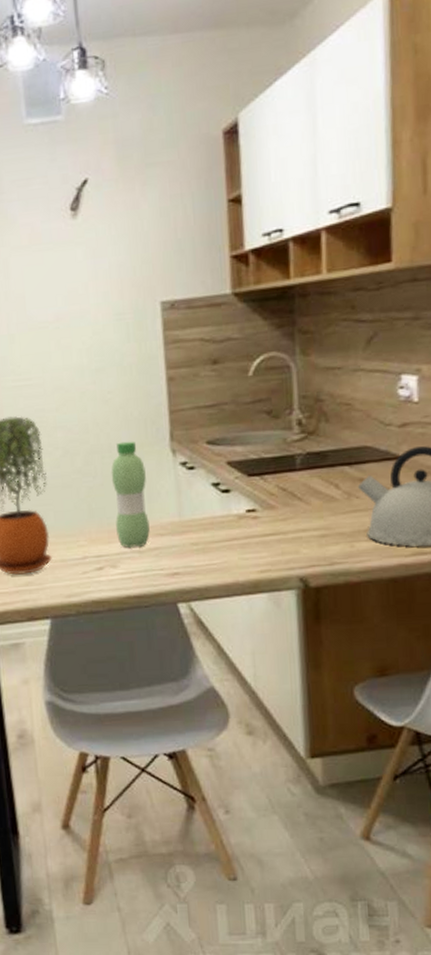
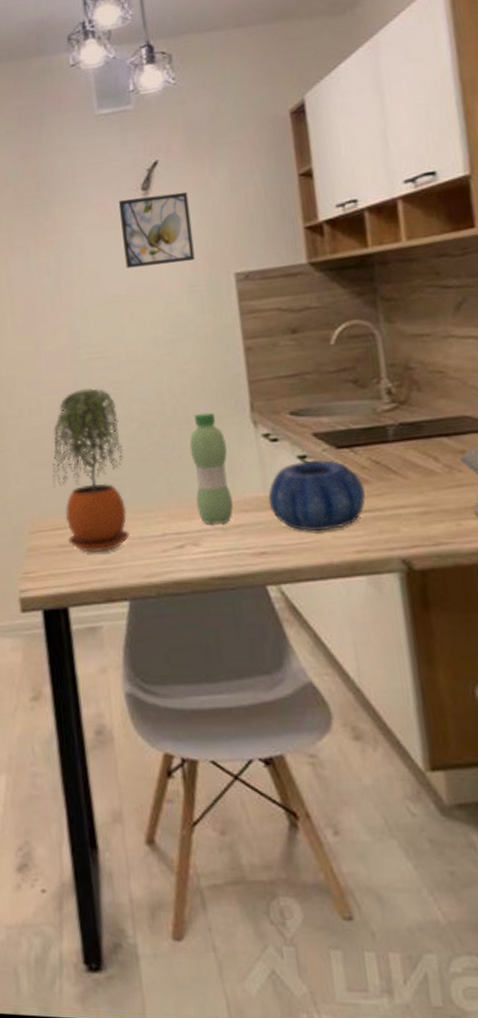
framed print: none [46,214,122,294] -> present [118,192,195,269]
decorative bowl: none [182,486,272,554] -> present [268,459,366,532]

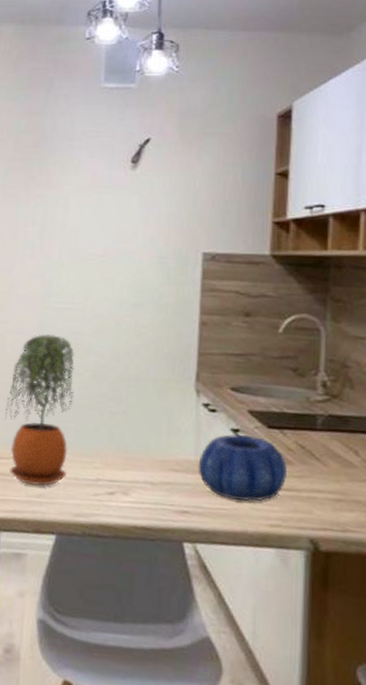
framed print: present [118,192,195,269] -> none [105,168,173,234]
water bottle: present [189,412,233,525] -> none [132,374,168,479]

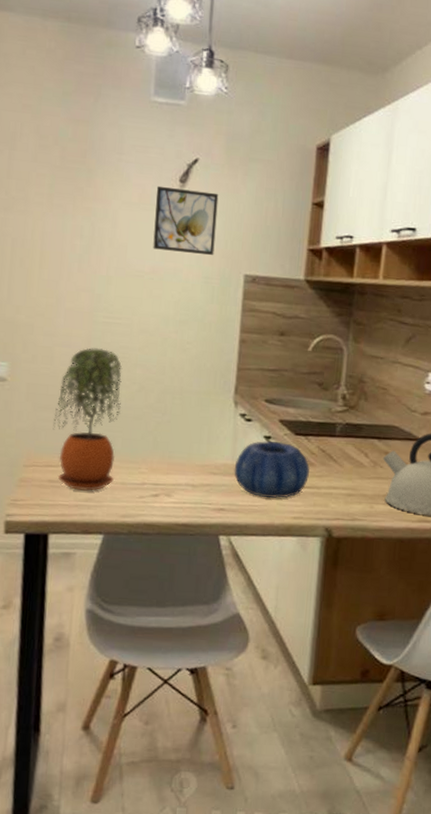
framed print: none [105,168,173,234] -> present [153,185,219,255]

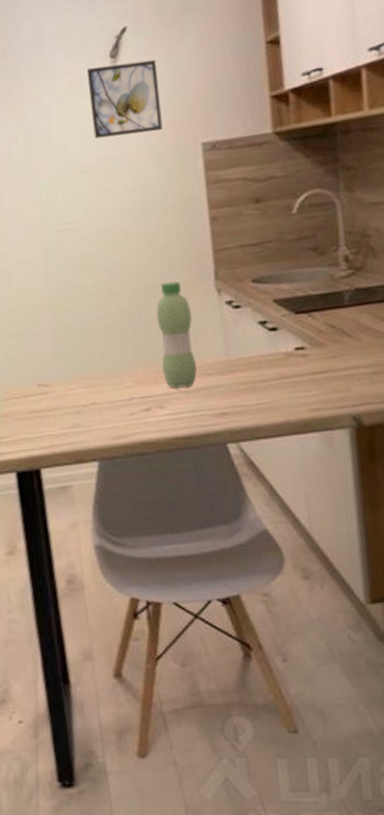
potted plant: present [53,348,123,491] -> none [23,259,99,417]
water bottle: none [175,387,209,482] -> present [156,281,197,389]
decorative bowl: present [234,441,311,498] -> none [230,324,321,393]

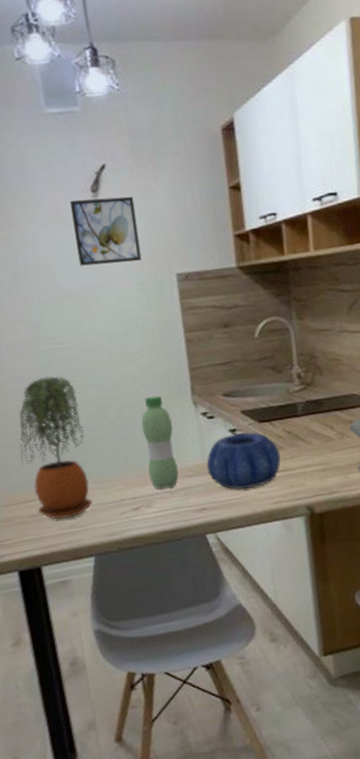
potted plant: none [23,259,99,417] -> present [19,376,93,519]
decorative bowl: none [230,324,321,393] -> present [206,432,281,490]

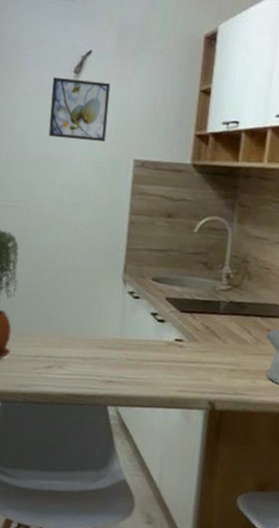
water bottle: present [141,395,179,490] -> none [67,266,100,355]
decorative bowl: present [206,432,281,490] -> none [122,317,195,372]

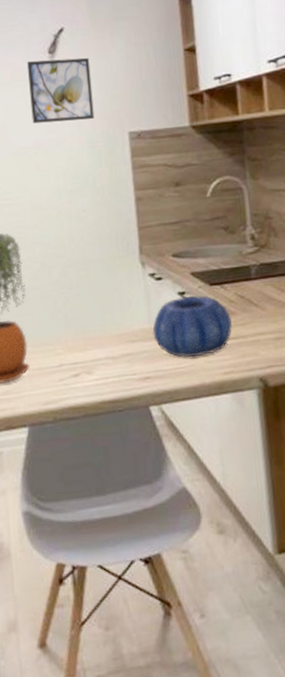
decorative bowl: none [122,317,195,372] -> present [152,295,232,358]

